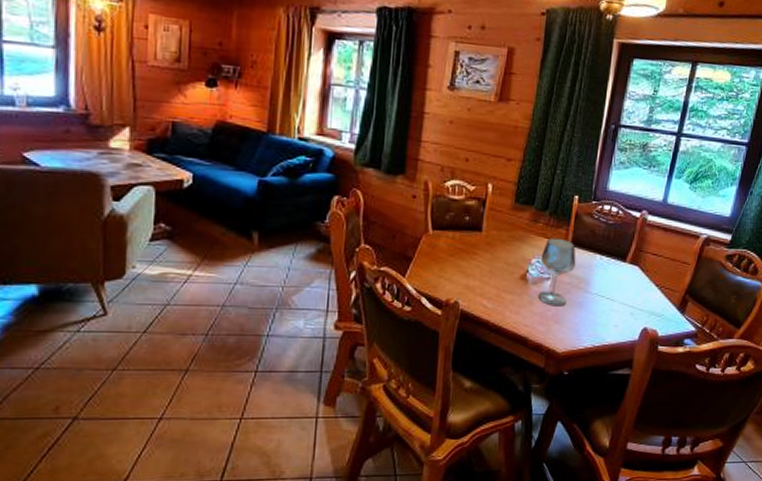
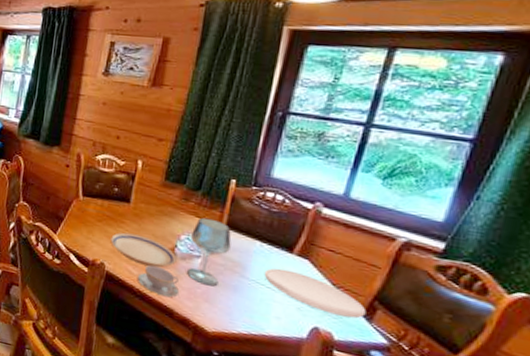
plate: none [464,264,529,297] -> present [110,232,177,268]
teacup: none [492,295,531,326] -> present [137,265,179,298]
plate: none [604,278,681,313] -> present [264,268,367,319]

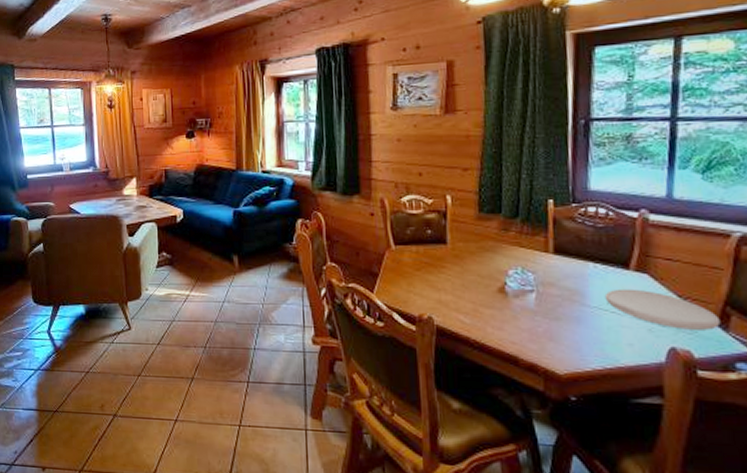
plate: present [110,232,177,268] -> none [434,278,509,311]
teacup: present [137,265,179,298] -> none [470,310,519,344]
wine glass: present [187,217,232,286] -> none [519,246,564,322]

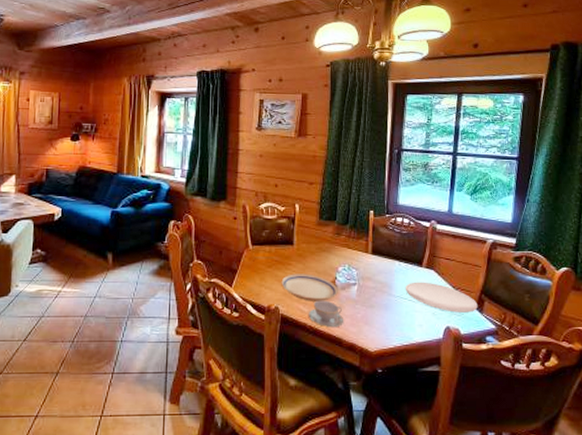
plate: none [434,278,509,311] -> present [281,274,338,301]
teacup: none [470,310,519,344] -> present [308,300,343,328]

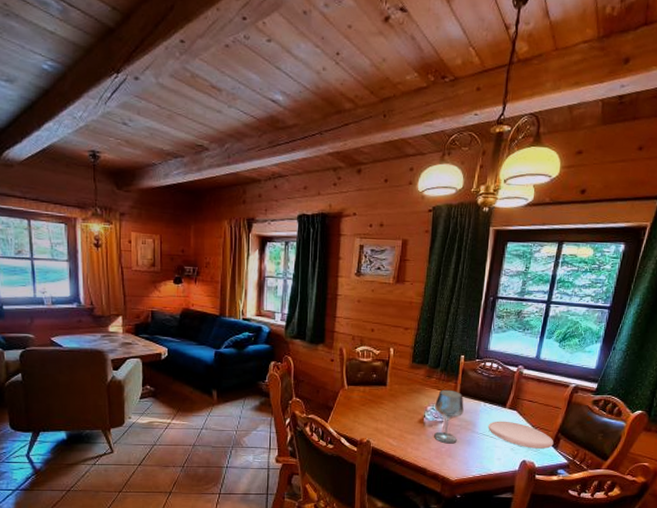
plate: present [281,274,338,301] -> none [373,412,426,436]
teacup: present [308,300,343,328] -> none [396,435,429,460]
wine glass: none [346,248,378,309] -> present [434,389,464,444]

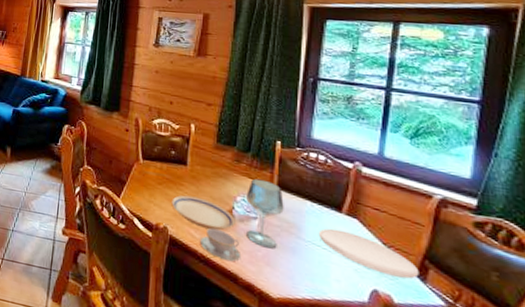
plate: none [373,412,426,436] -> present [171,195,235,230]
teacup: none [396,435,429,460] -> present [199,228,240,262]

